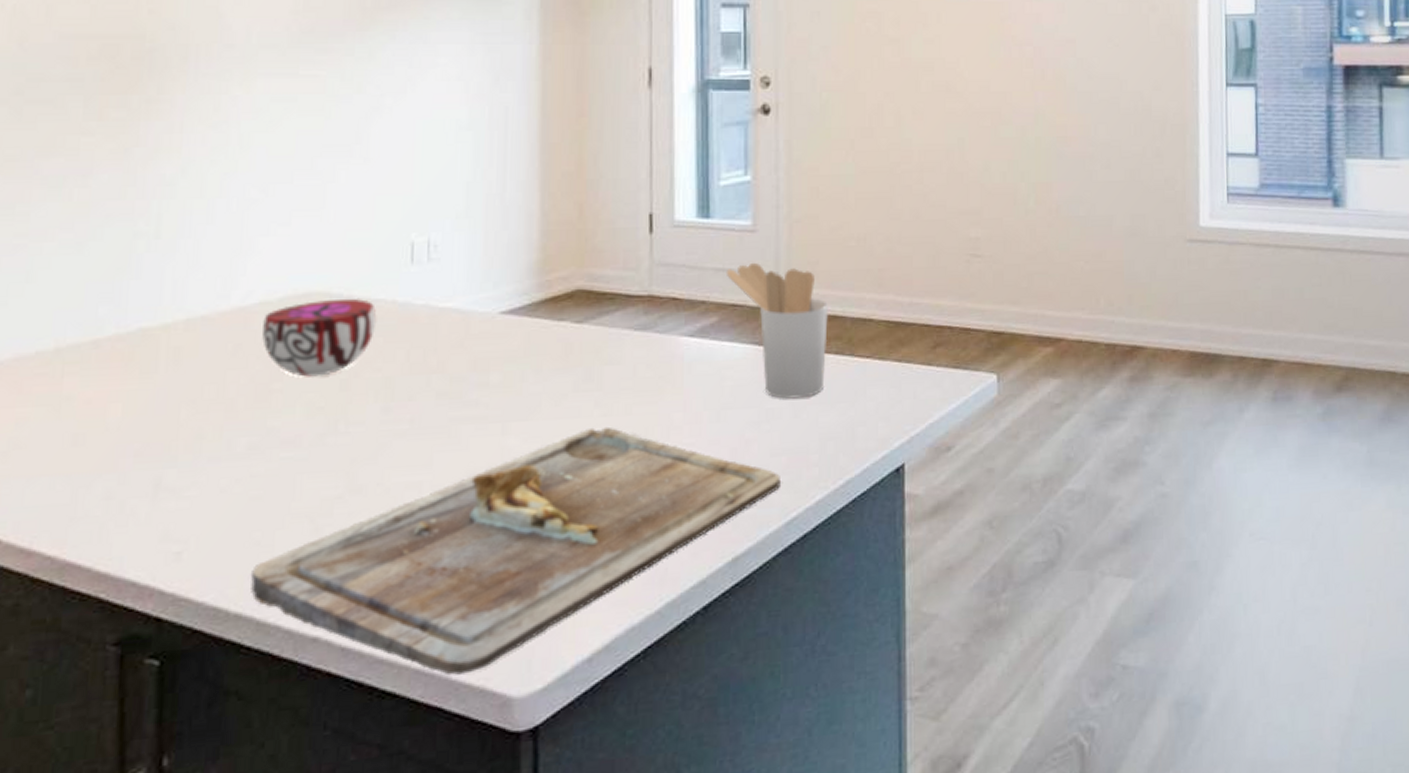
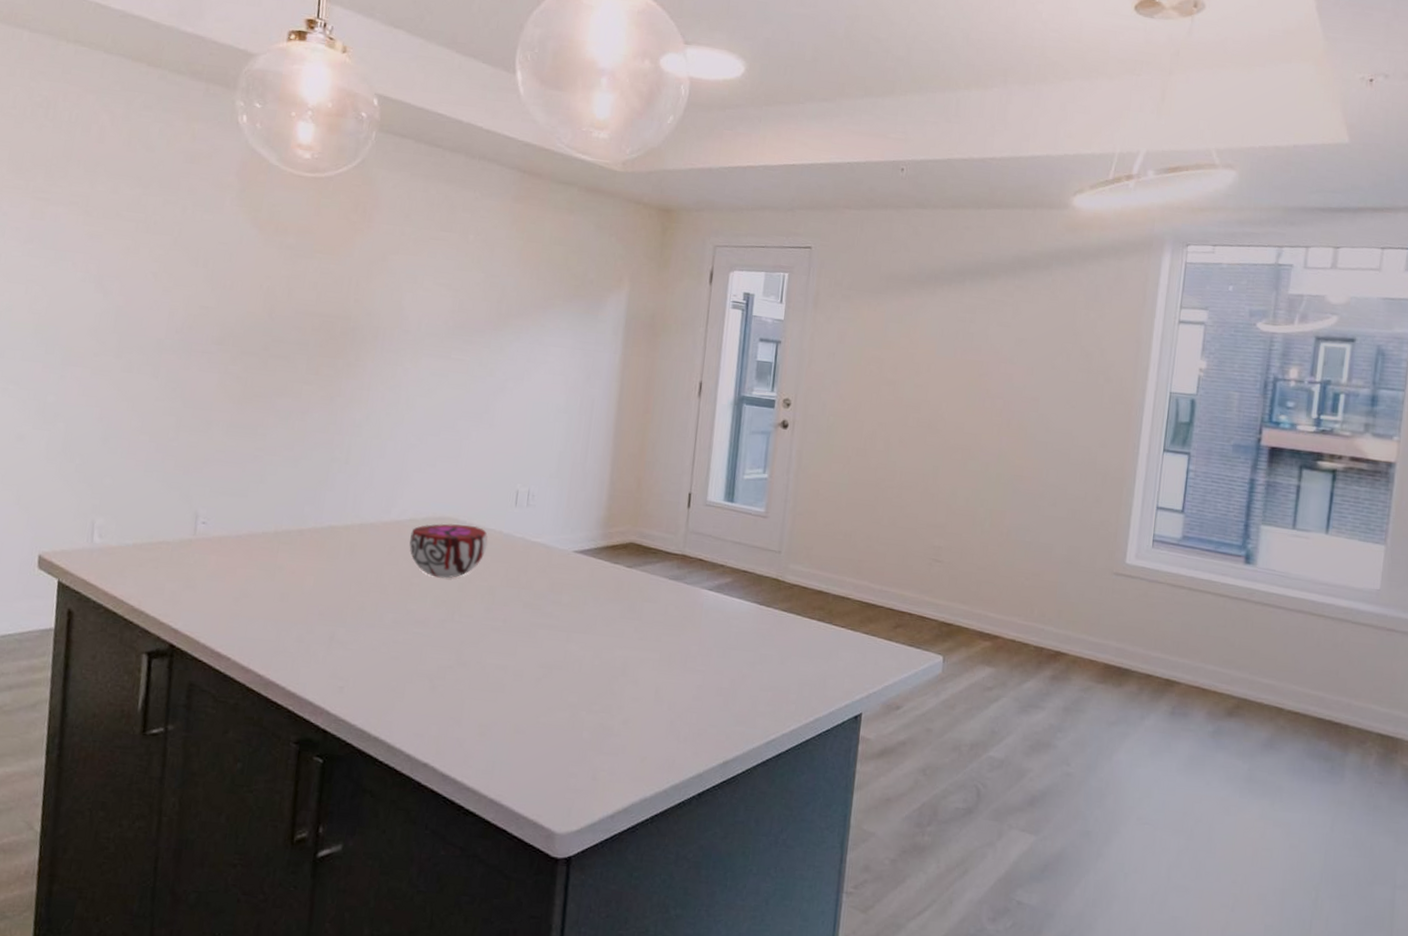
cutting board: present [250,426,780,676] -> none [386,646,766,810]
utensil holder: present [725,262,828,399] -> none [741,541,816,650]

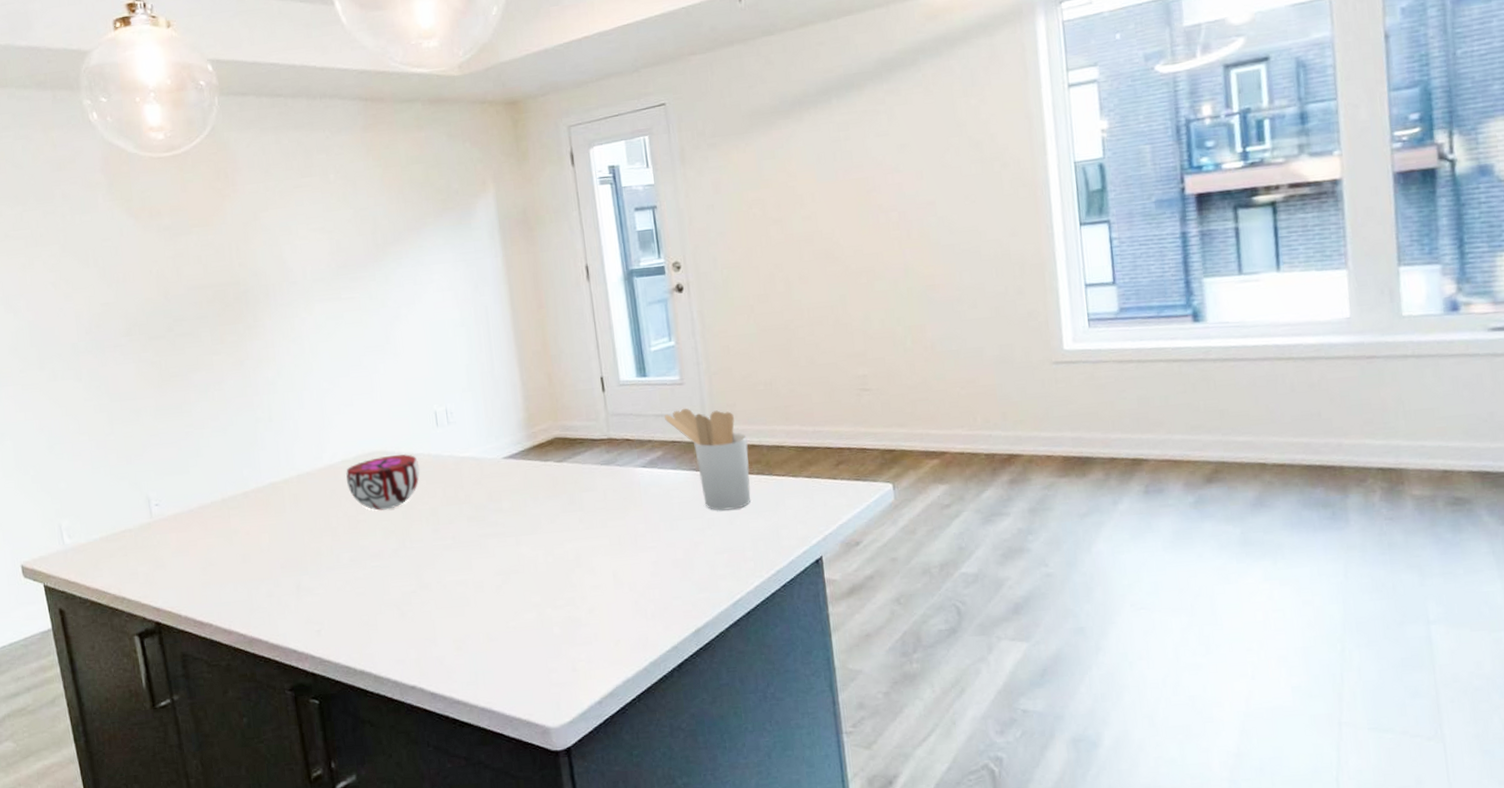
utensil holder: none [741,541,816,650] -> present [664,408,751,511]

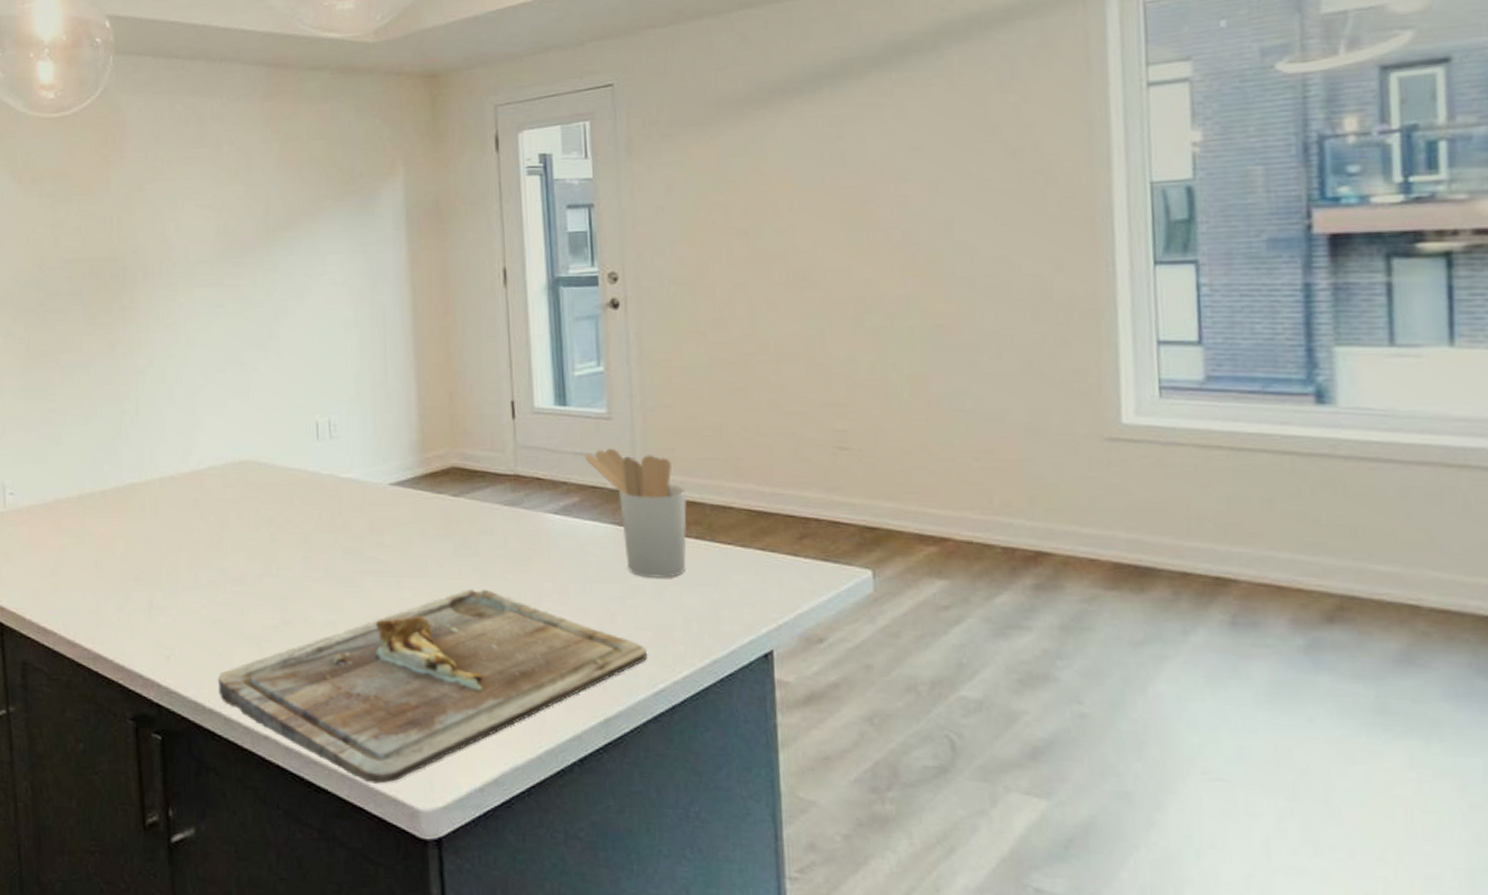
decorative bowl: present [346,453,420,511] -> none [213,466,294,529]
cutting board: none [365,536,725,712] -> present [217,588,647,784]

